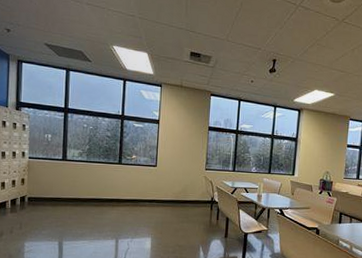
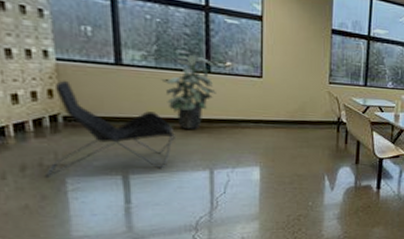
lounge chair: none [13,172,96,242] -> present [44,80,177,177]
indoor plant: none [89,148,124,208] -> present [161,49,216,130]

